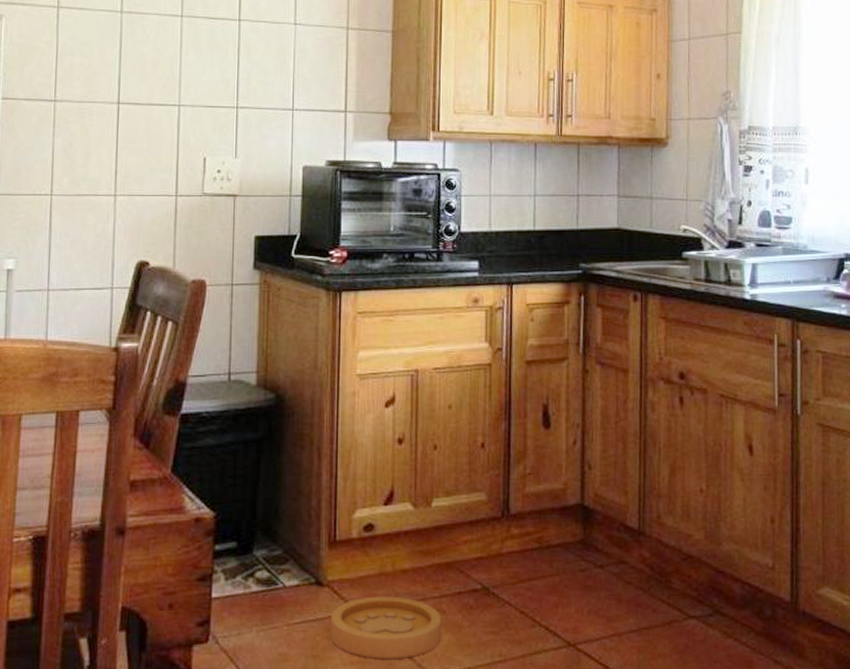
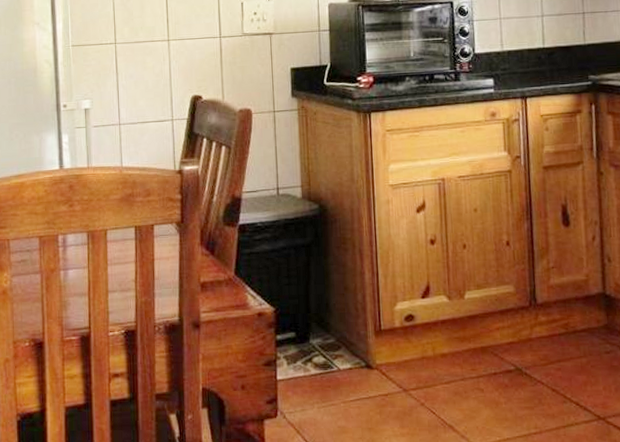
pet bowl: present [330,596,442,660] -> none [381,377,482,432]

